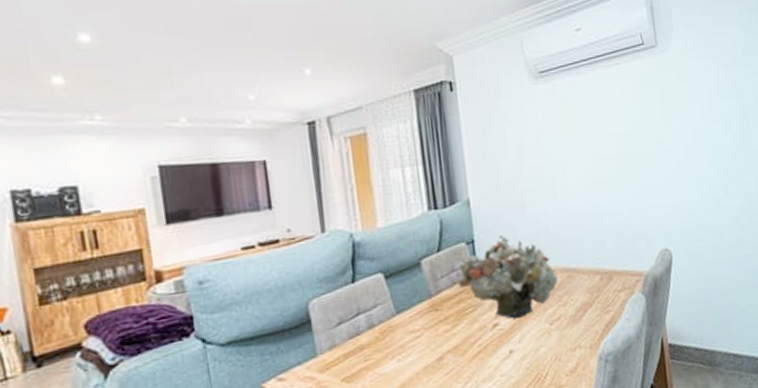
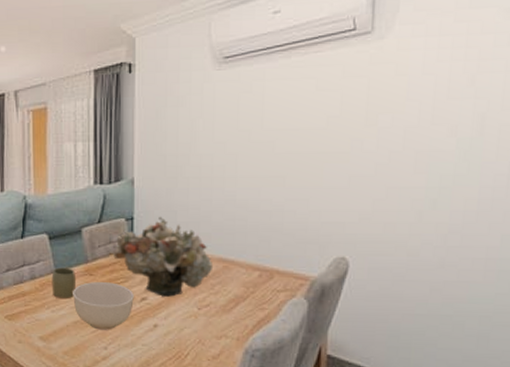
mug: none [392,306,422,345] -> present [51,267,77,300]
bowl: none [419,314,486,370] -> present [73,282,134,330]

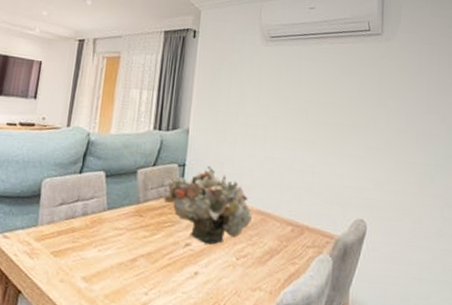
mug: present [51,267,77,300] -> none [101,205,127,239]
bowl: present [73,282,134,330] -> none [120,223,179,275]

